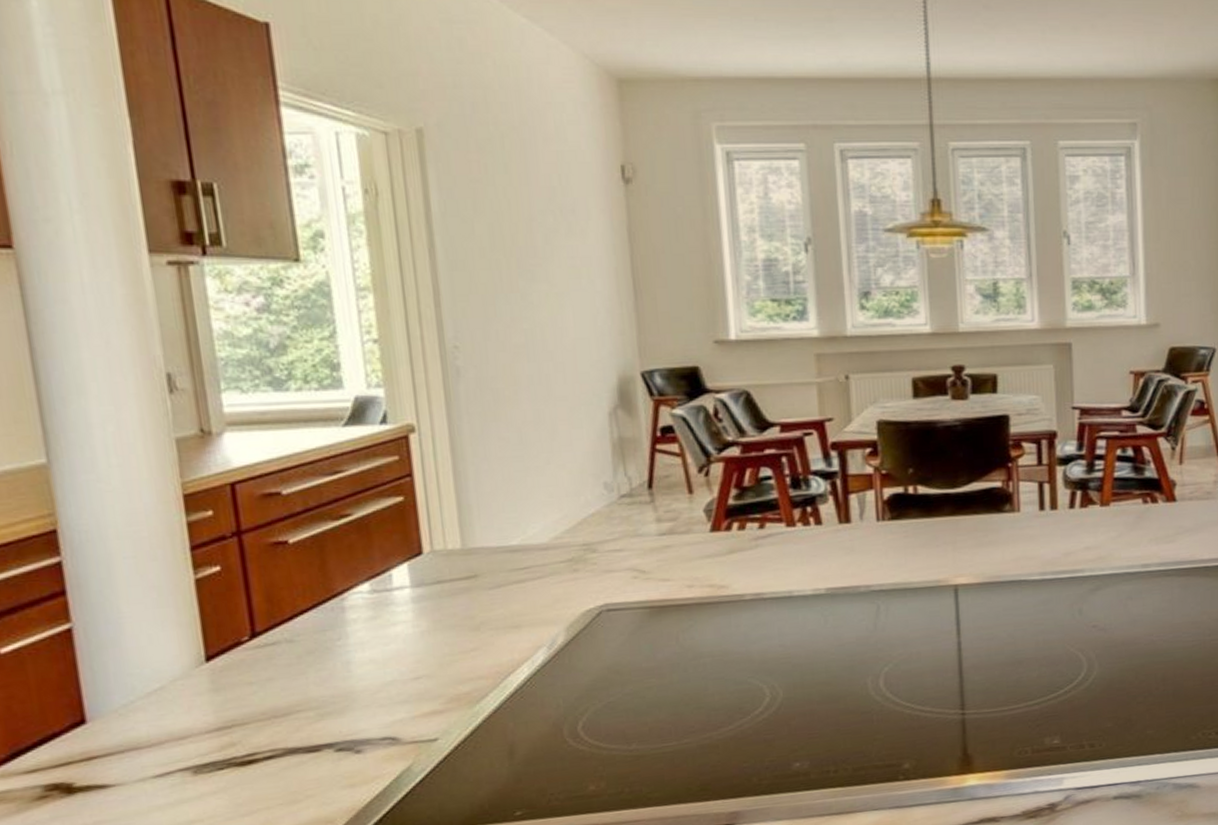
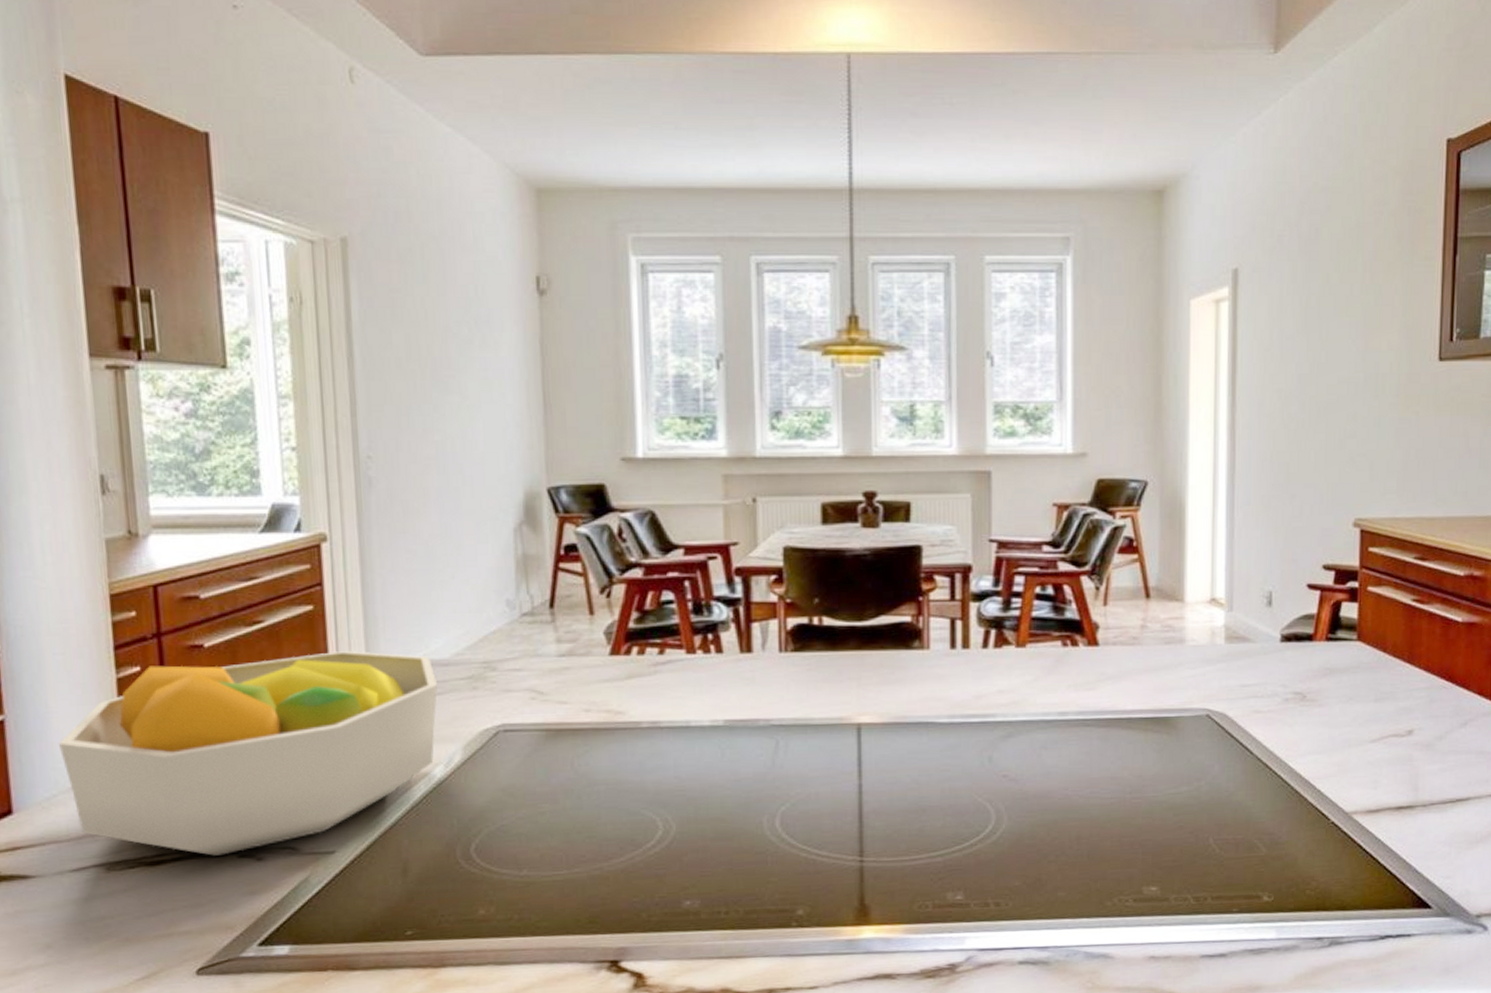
fruit bowl: none [133,539,537,752] -> present [58,651,437,856]

